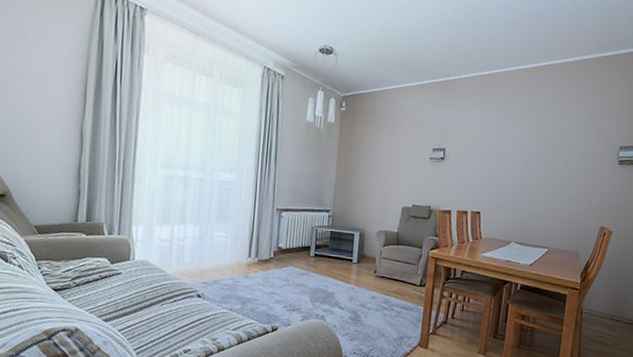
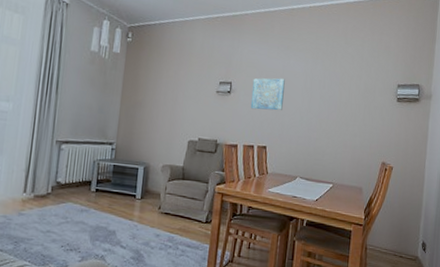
wall art: none [464,143,500,176] -> present [250,78,285,111]

